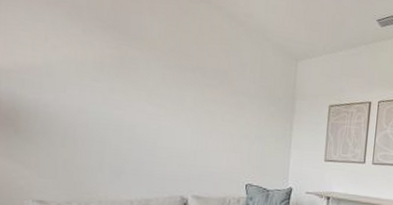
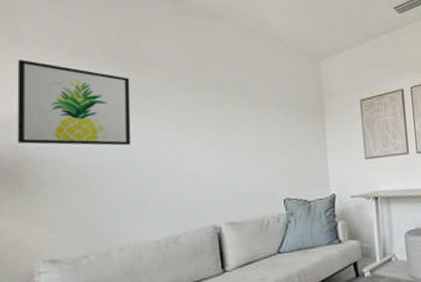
wall art: none [15,12,120,111] -> present [17,60,131,146]

